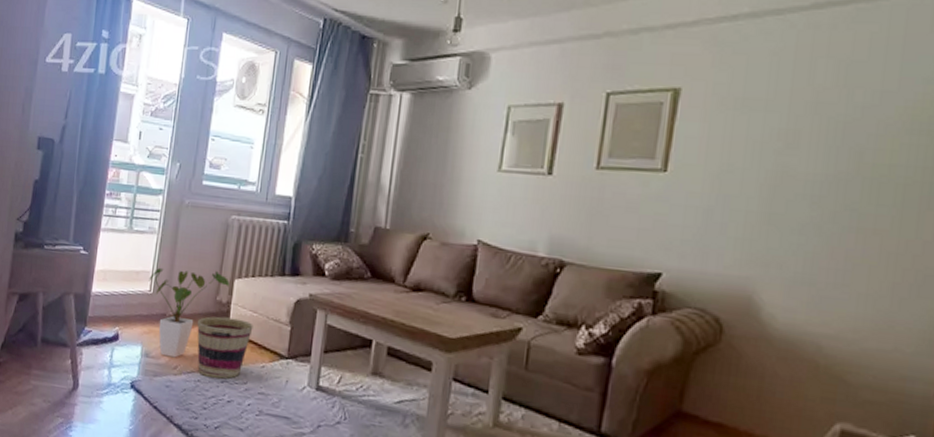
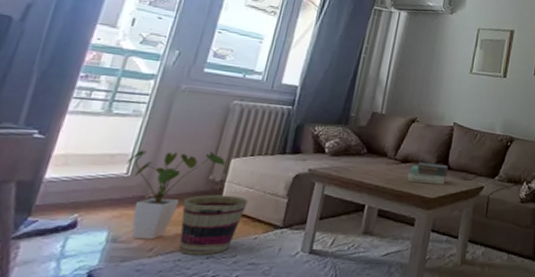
books: none [420,291,473,322] -> present [407,162,448,185]

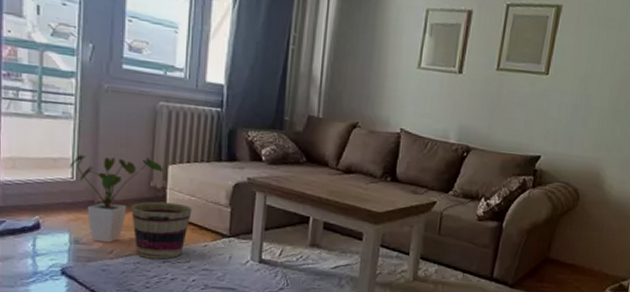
books: present [407,162,448,185] -> none [351,173,396,199]

